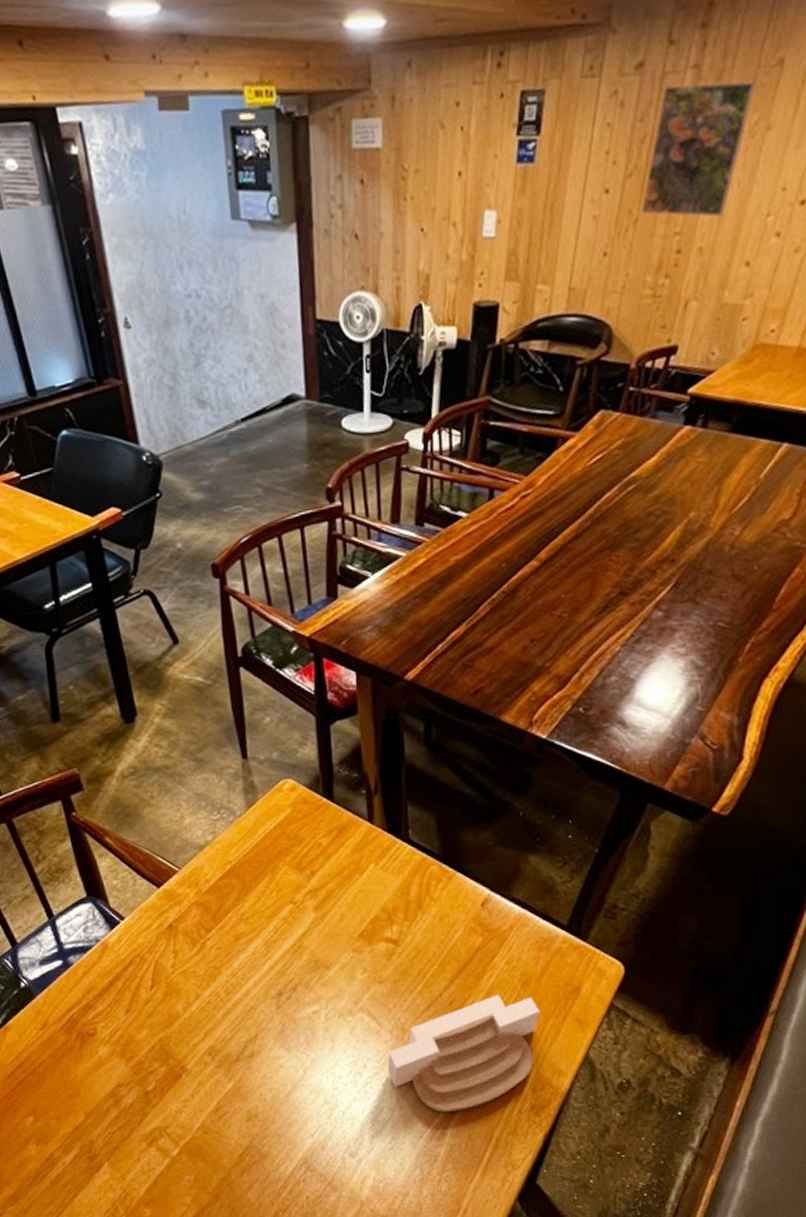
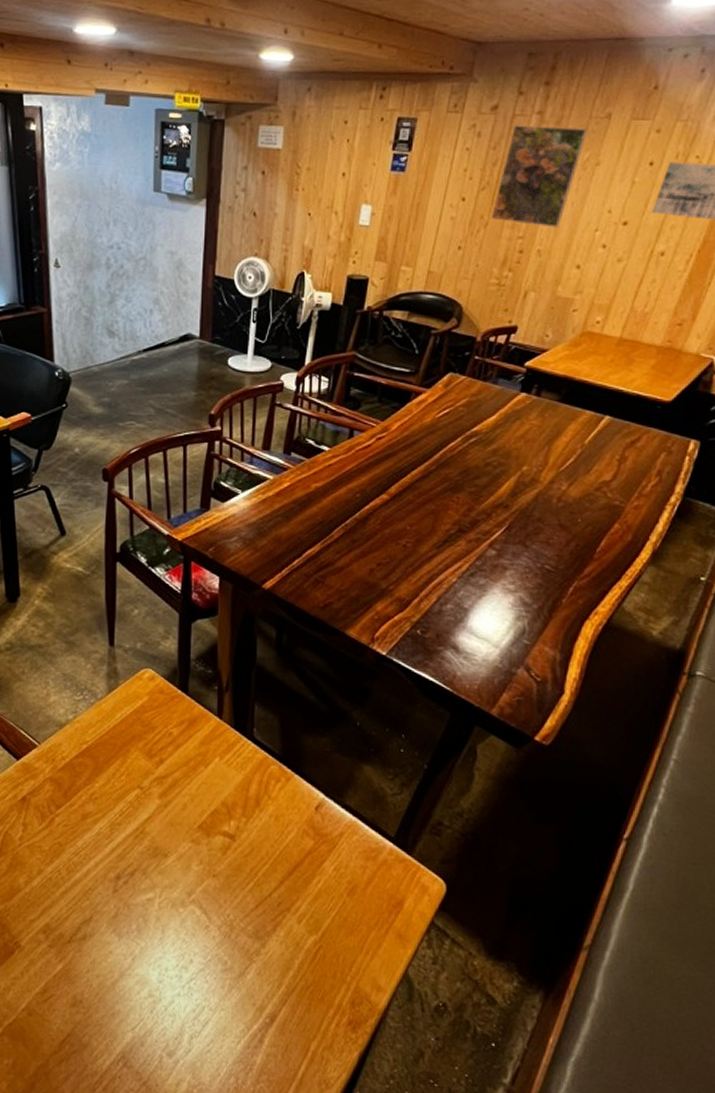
architectural model: present [387,994,540,1113] -> none [212,900,363,1019]

